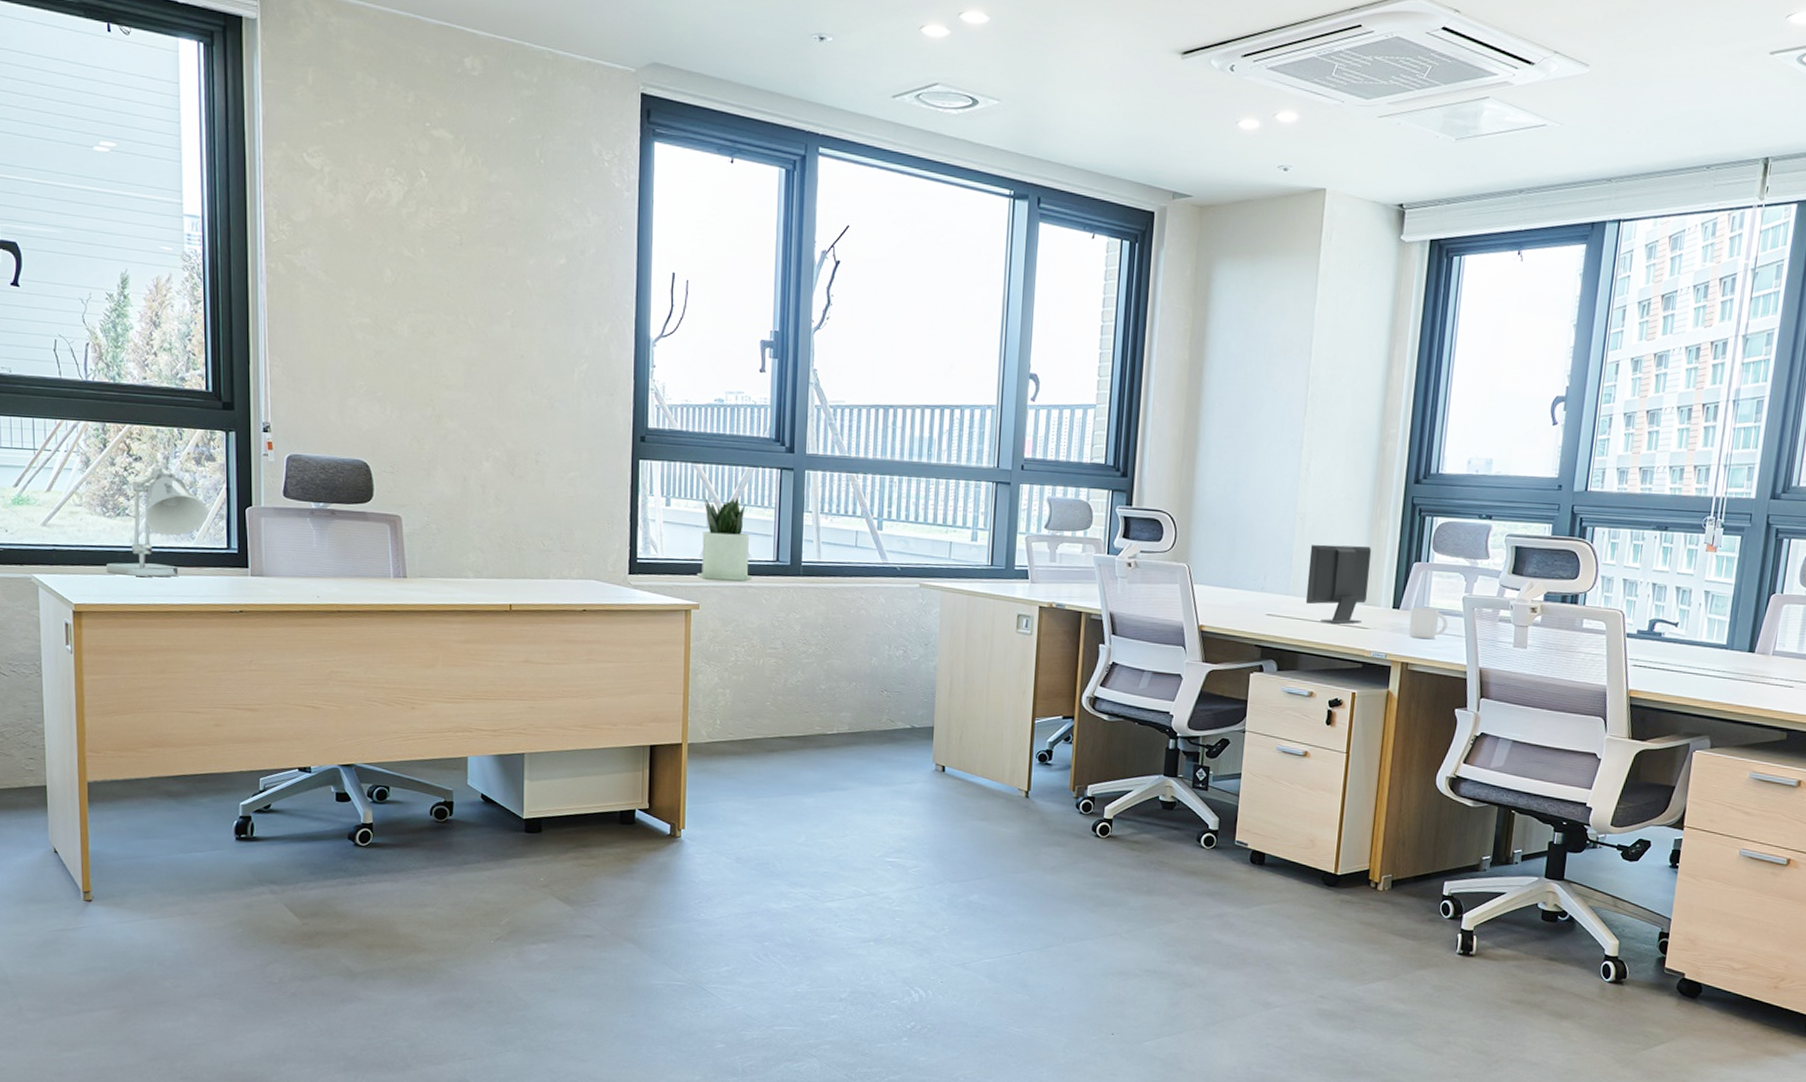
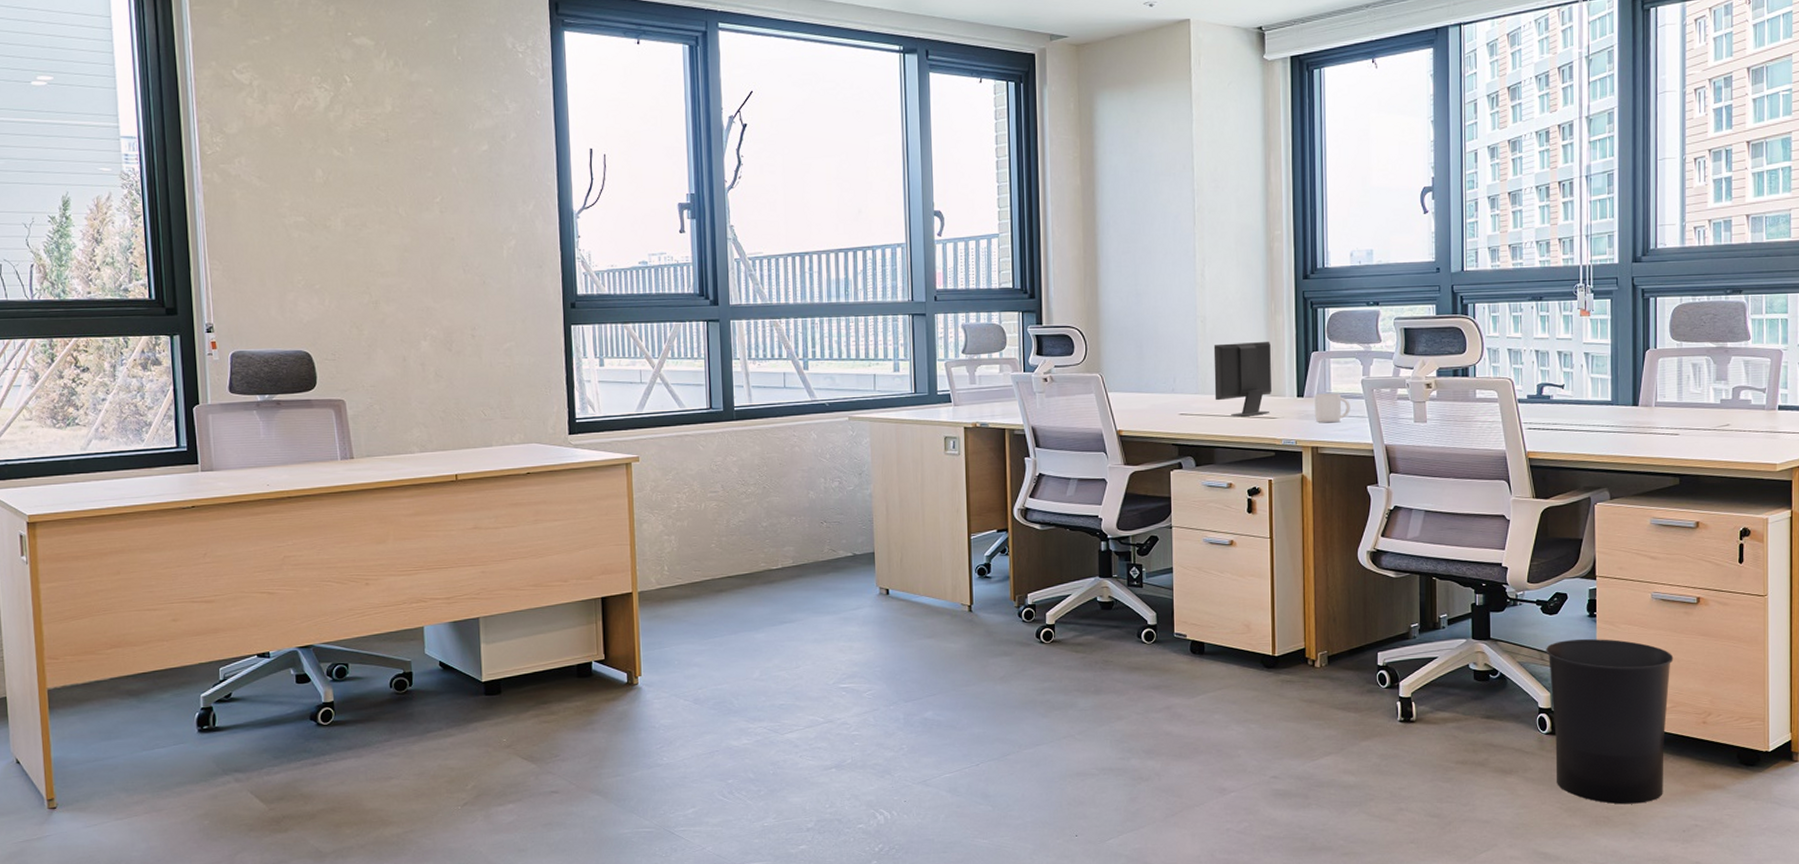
desk lamp: present [105,467,209,578] -> none [57,376,157,484]
planter: present [696,497,753,583] -> none [634,352,688,434]
waste bin: none [1613,889,1754,1062] -> present [1546,638,1674,805]

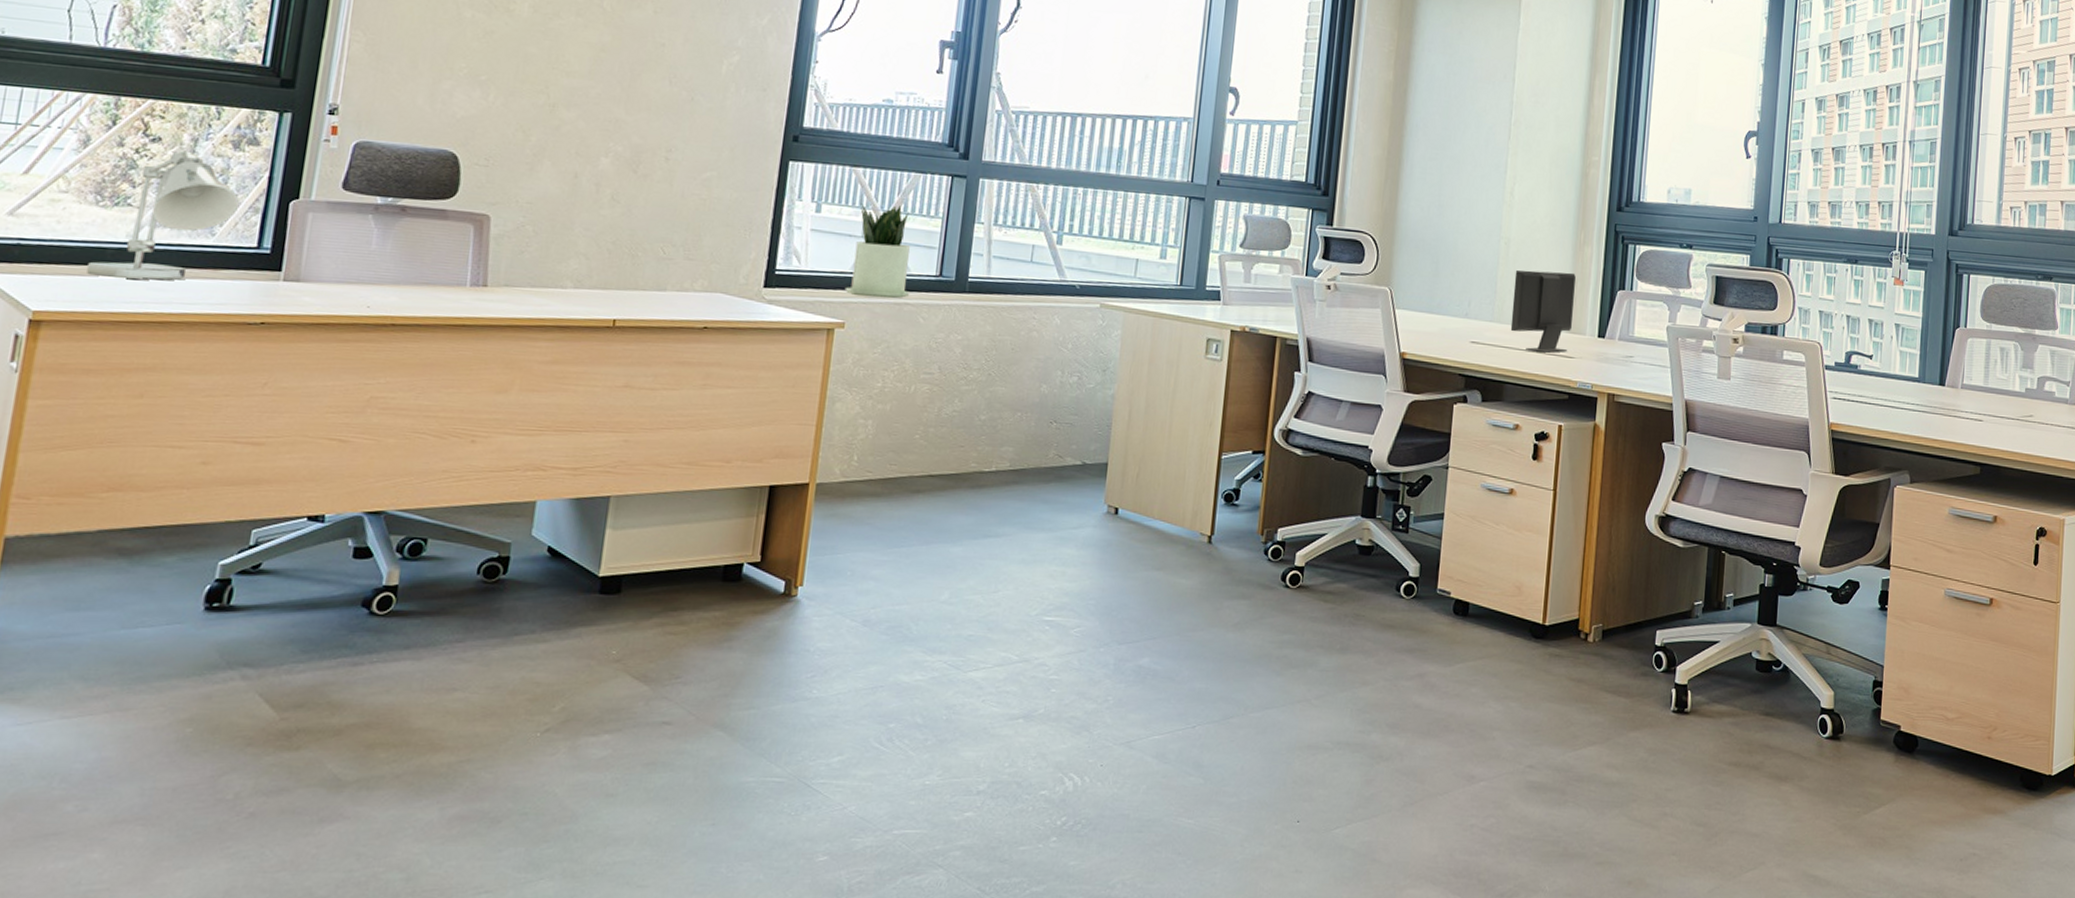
desk lamp: none [57,376,157,484] -> present [85,150,241,281]
planter: none [634,352,688,434] -> present [844,204,911,299]
mug: present [1315,393,1351,423] -> none [1614,336,1653,370]
waste bin: present [1546,638,1674,805] -> none [1833,633,1963,825]

